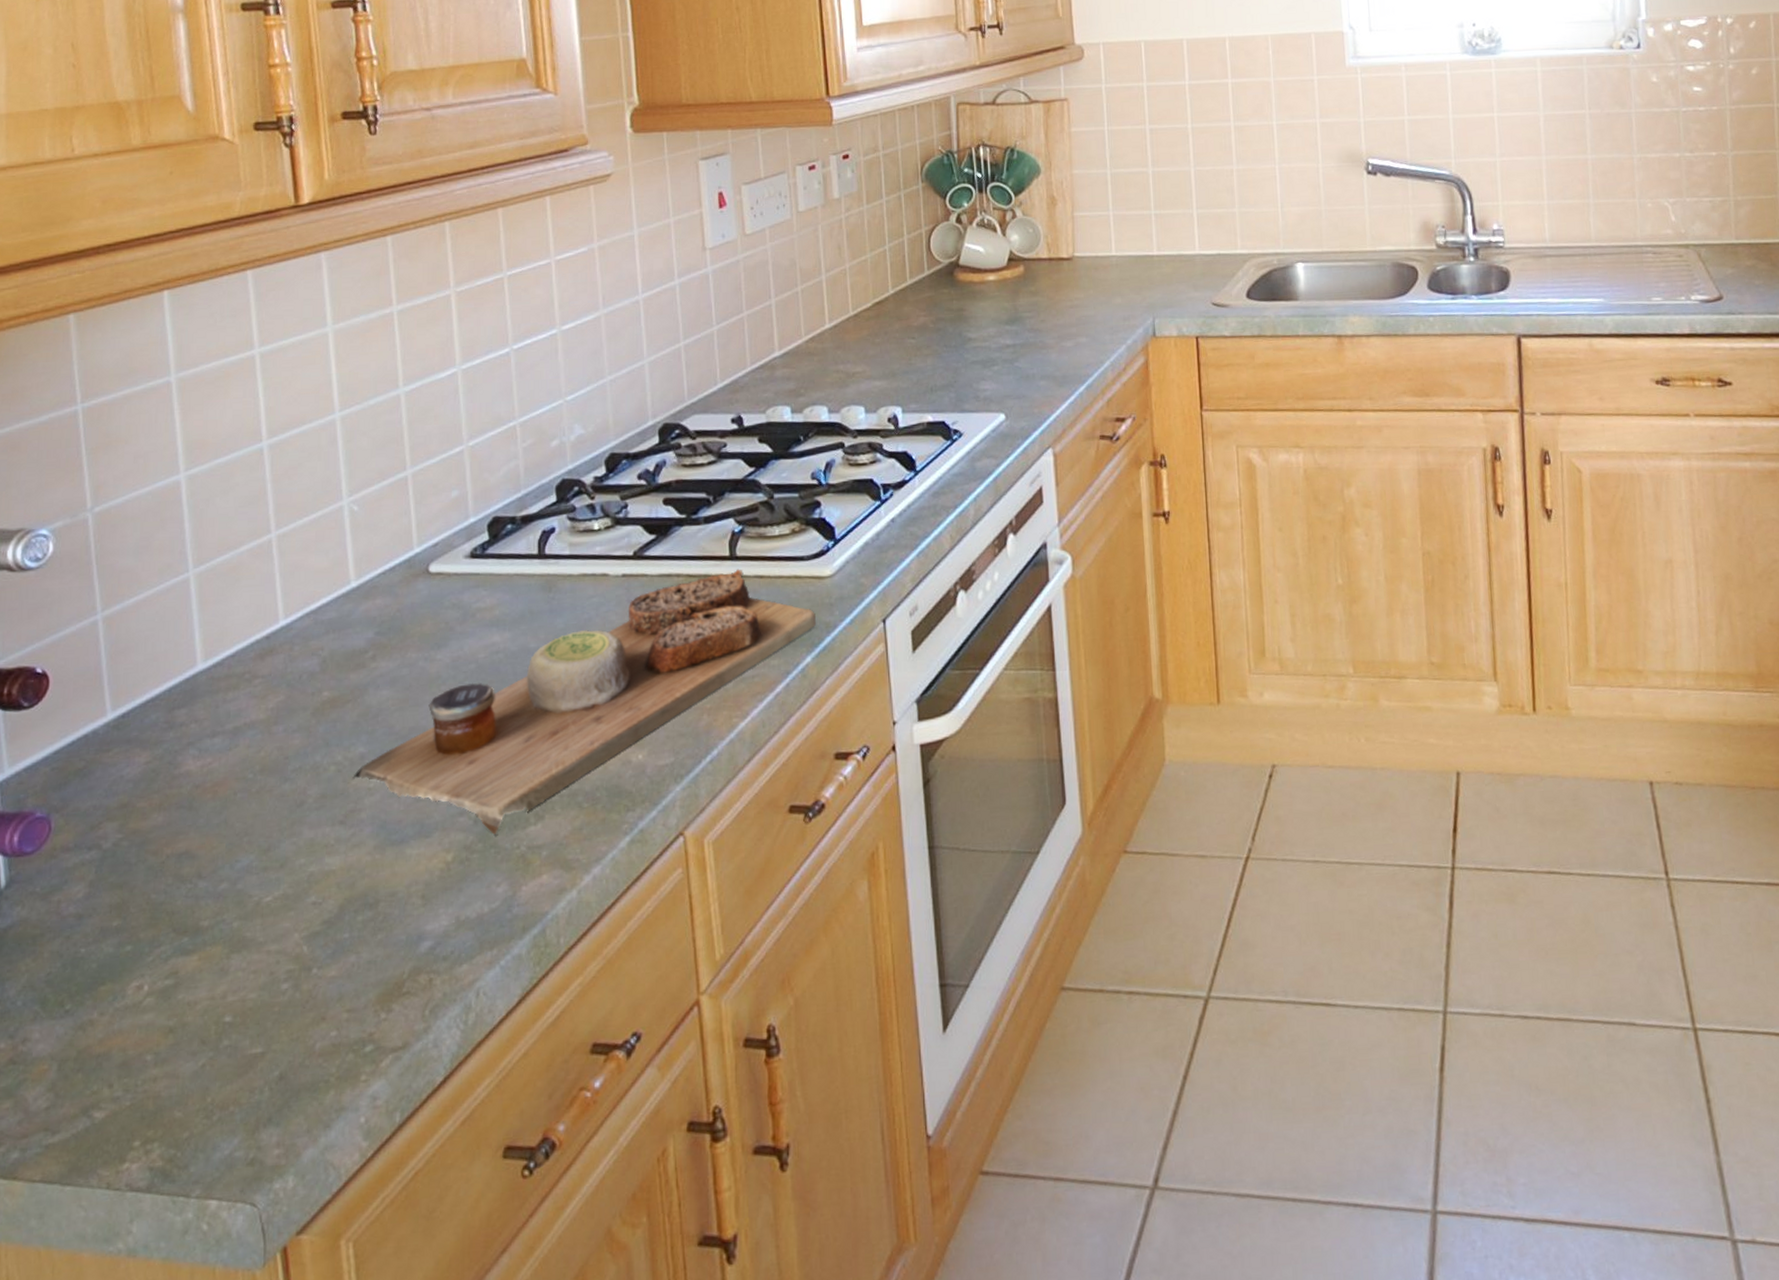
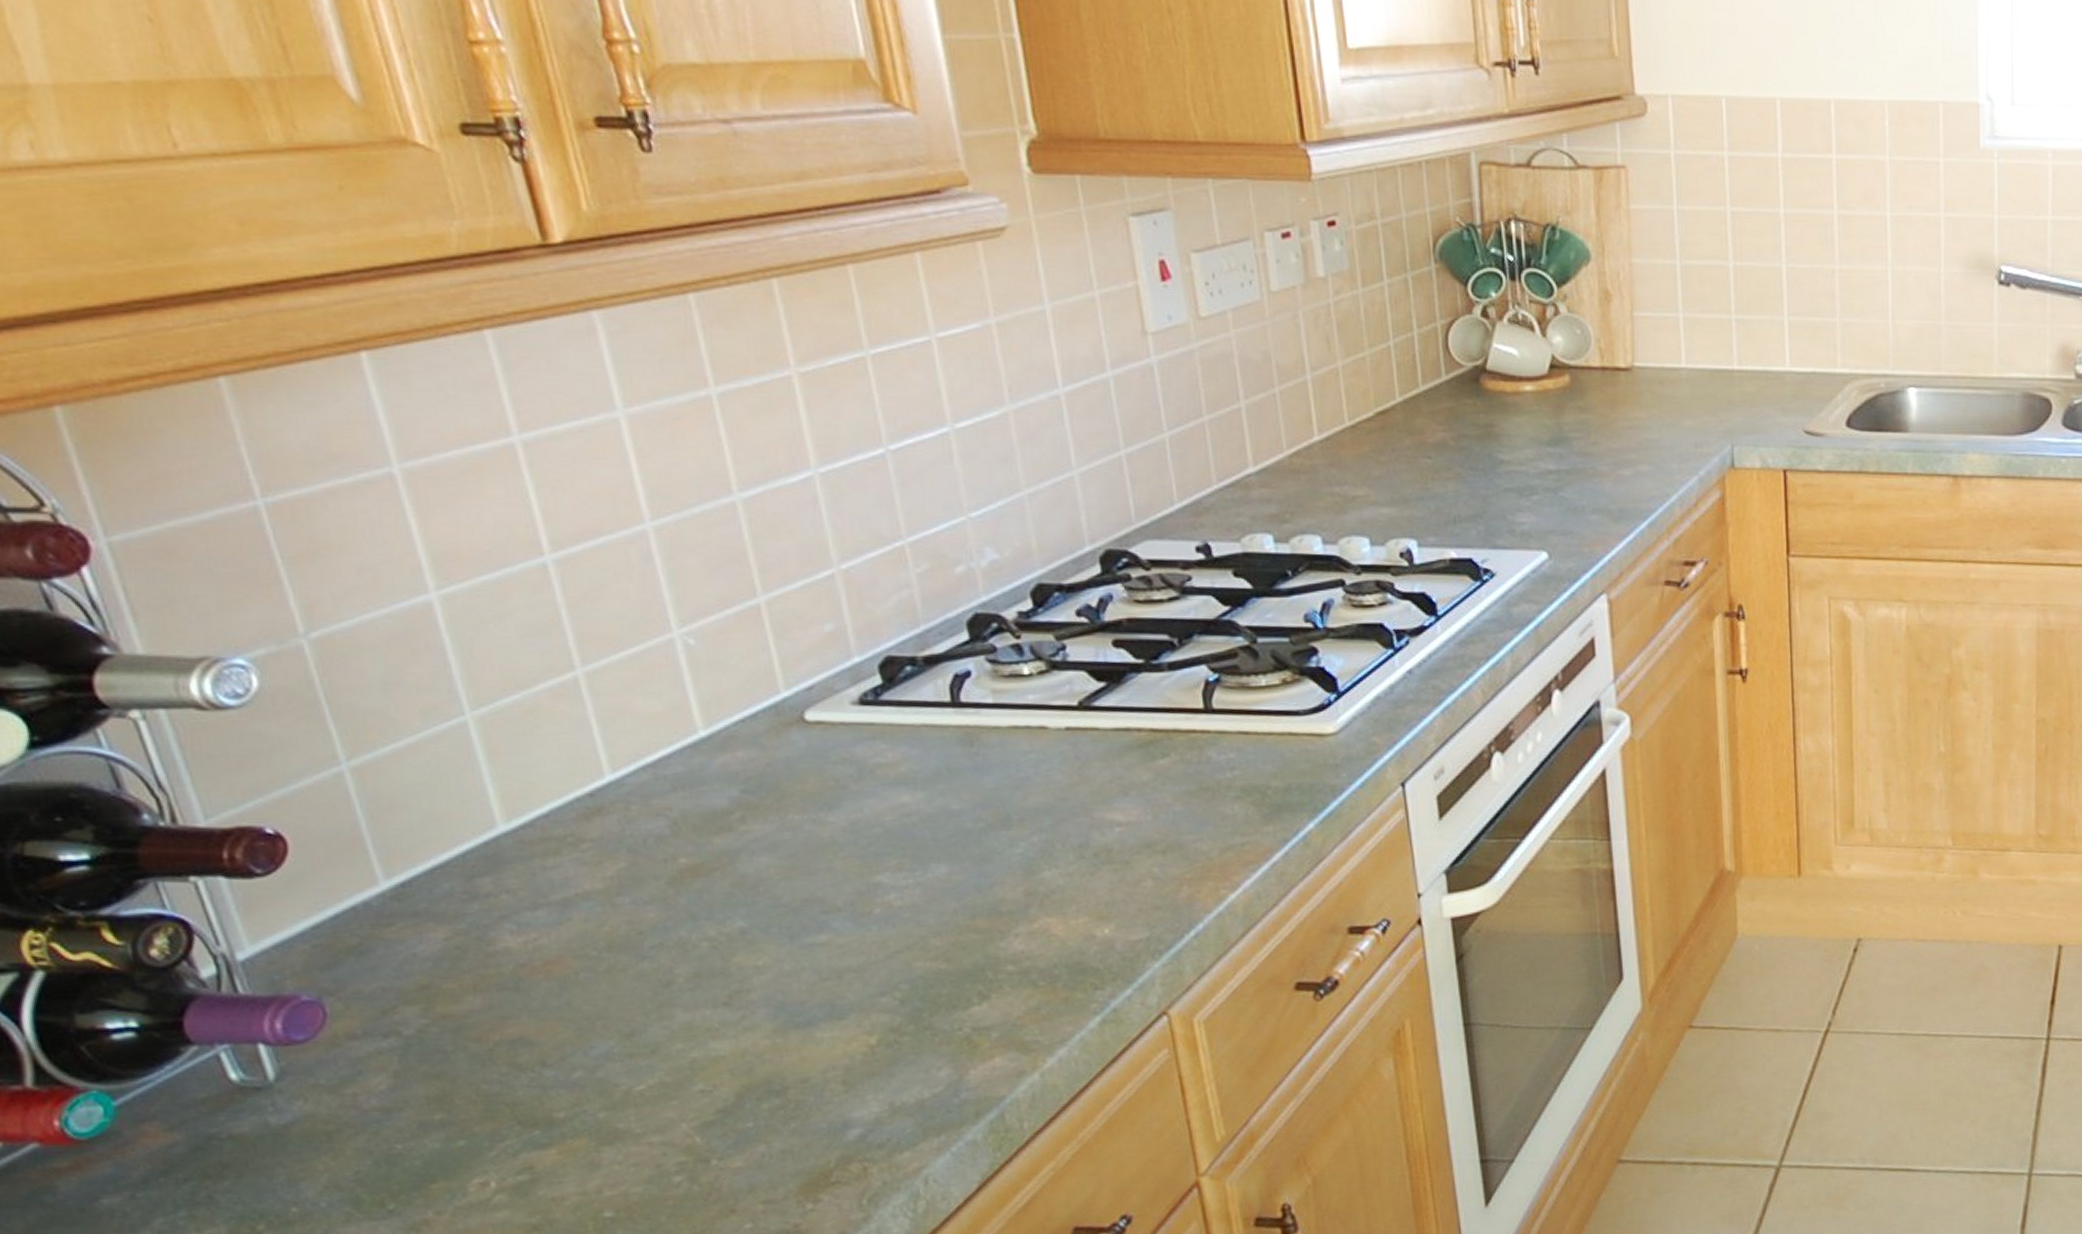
cutting board: present [353,569,817,835] -> none [733,723,1319,1016]

